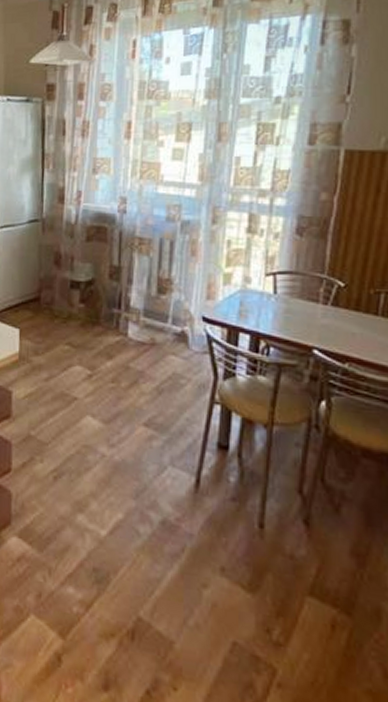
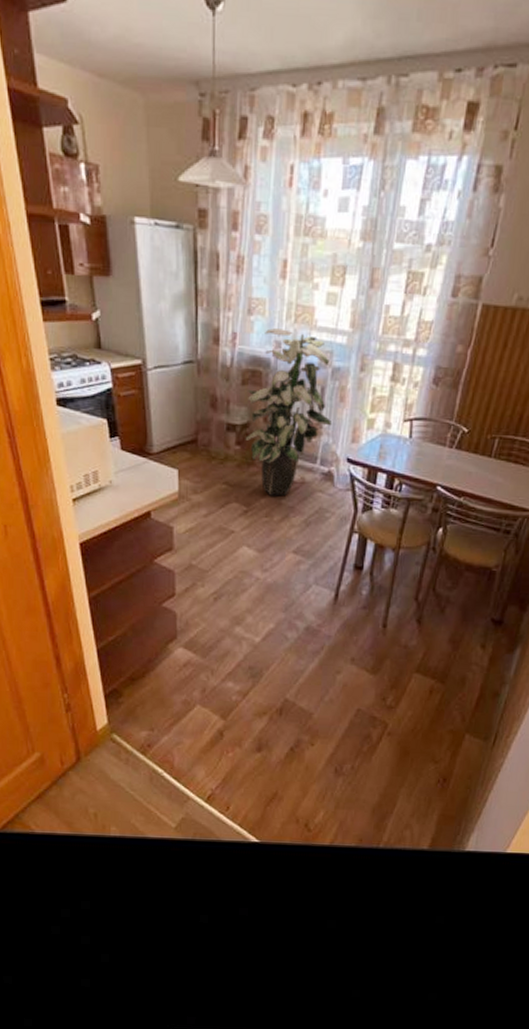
indoor plant: none [89,185,184,359] -> present [245,328,333,496]

